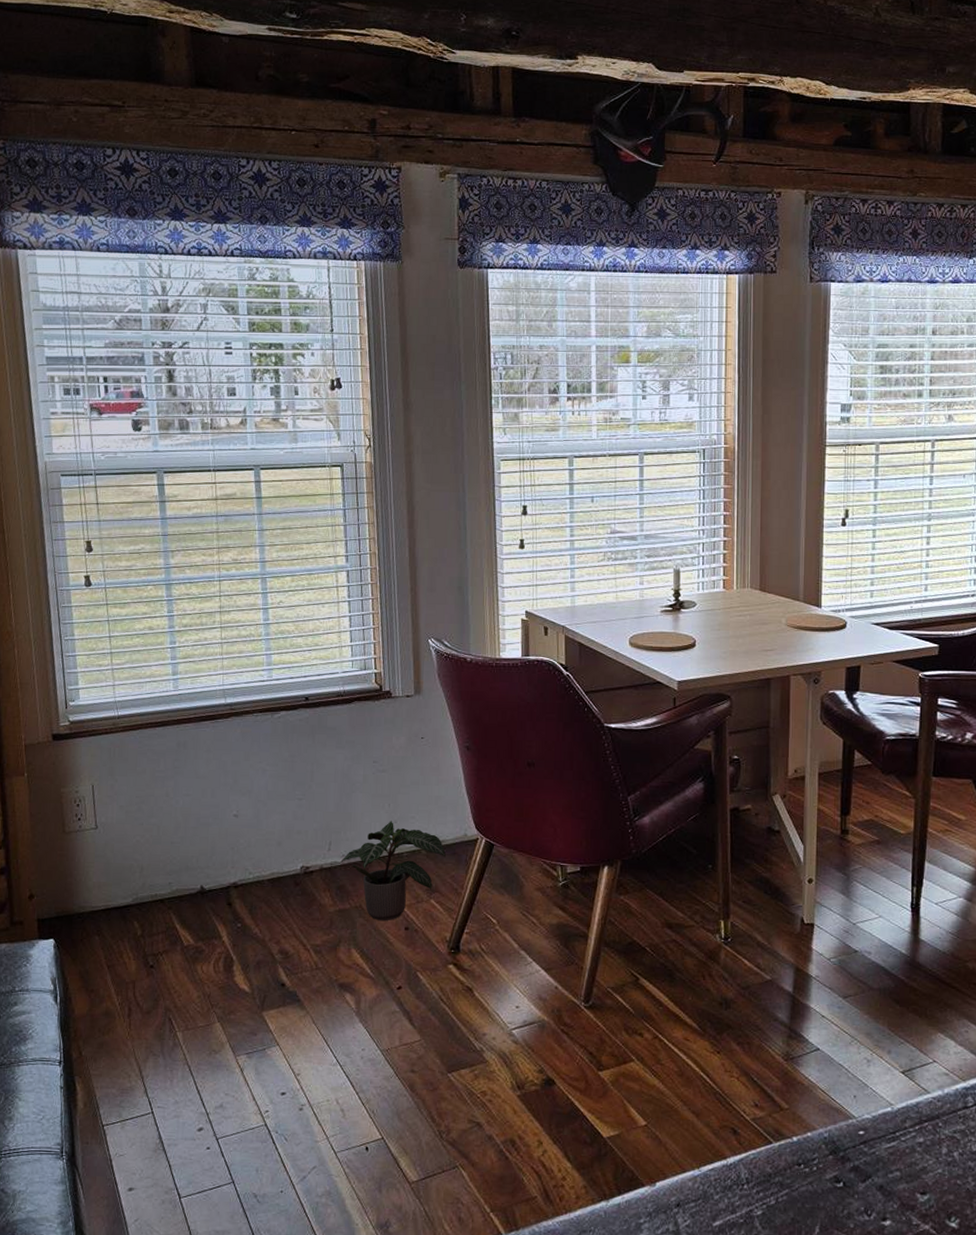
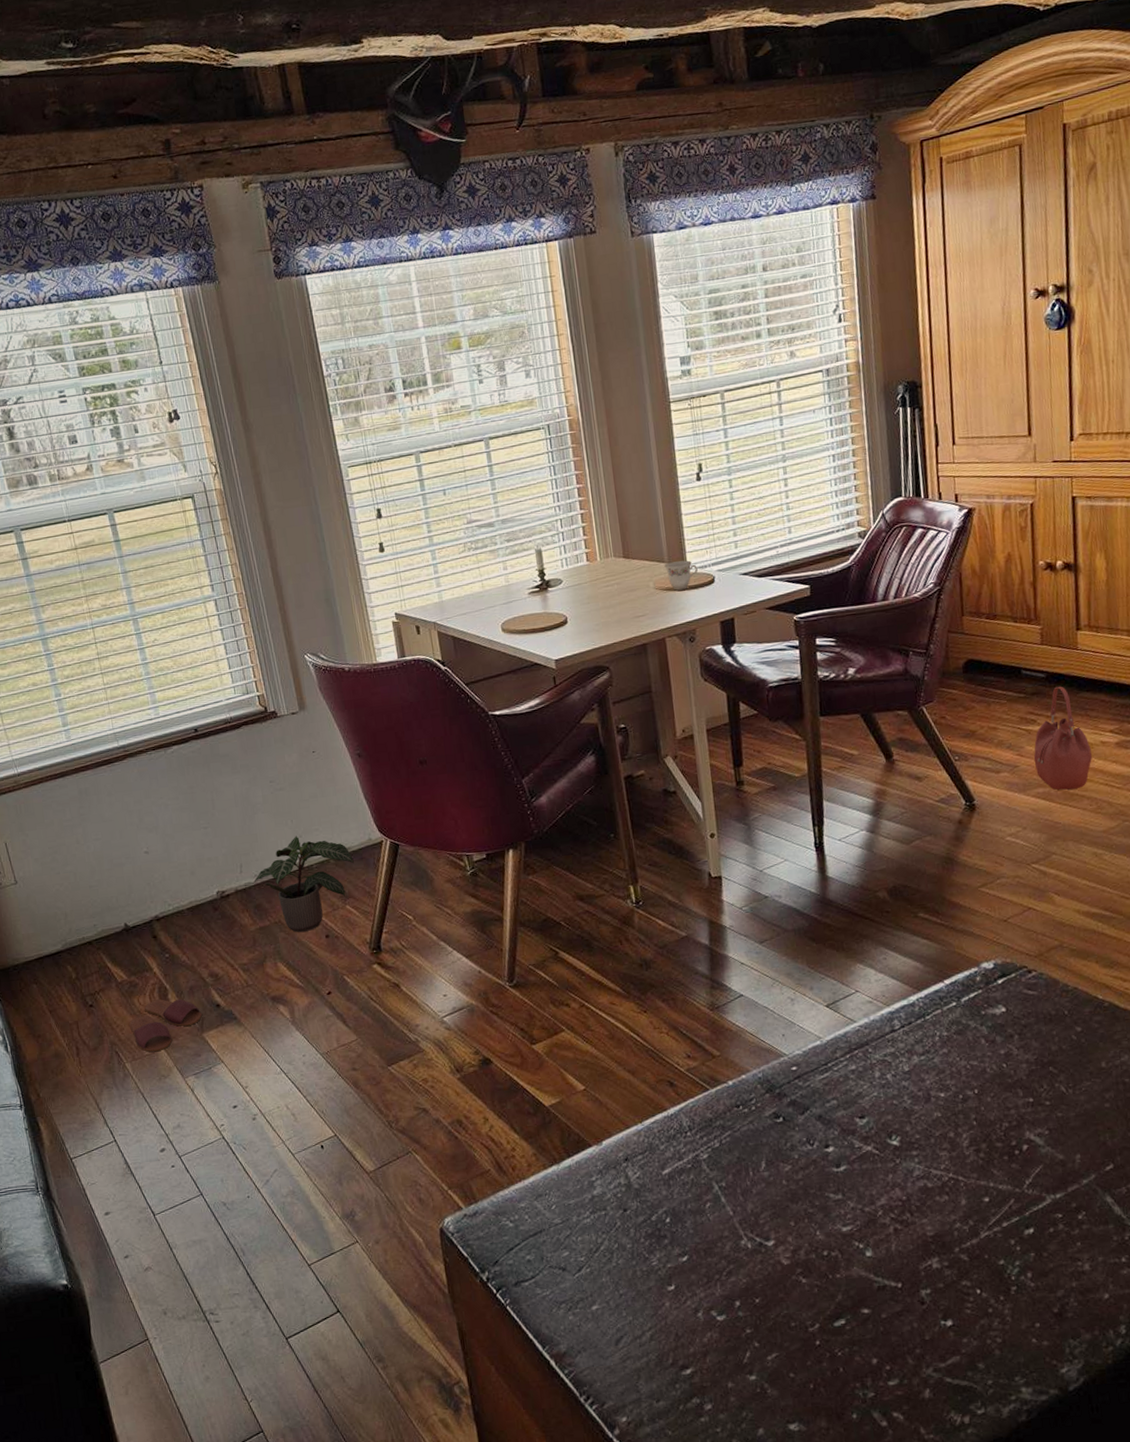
slippers: none [188,969,265,1025] -> present [129,998,202,1052]
teacup: none [798,602,831,631] -> present [664,560,698,591]

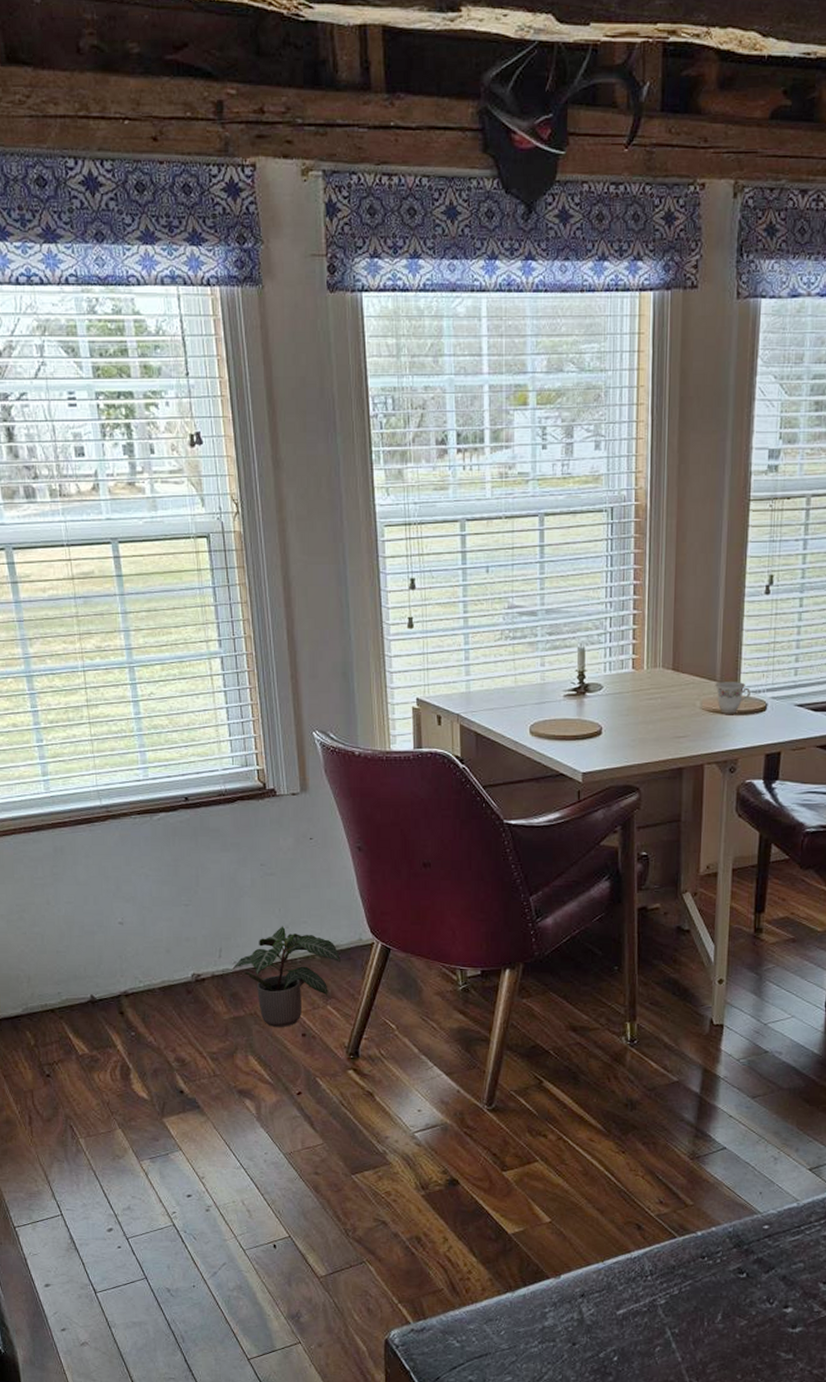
slippers: present [129,998,202,1052] -> none [87,1078,164,1131]

